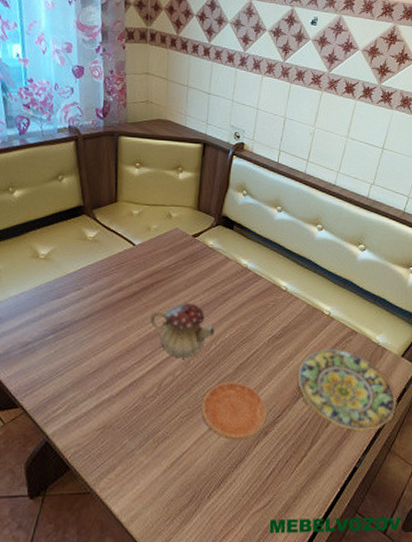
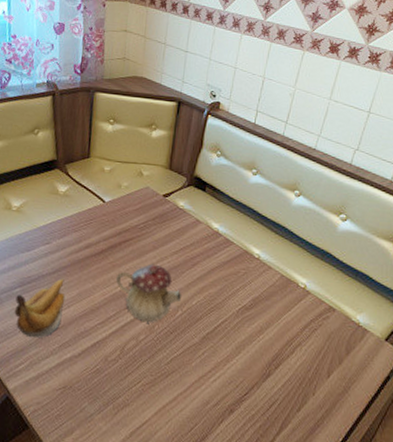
banana: none [48,322,100,383] -> present [14,278,65,338]
saucer: present [202,381,267,440] -> none [164,350,234,416]
plate: present [297,348,397,431] -> none [268,325,379,420]

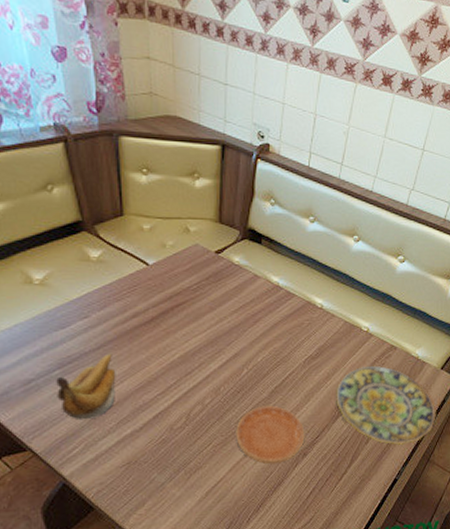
teapot: present [116,263,183,322] -> none [173,325,247,385]
saucer: none [164,350,234,416] -> present [236,405,305,465]
plate: none [268,325,379,420] -> present [336,365,436,445]

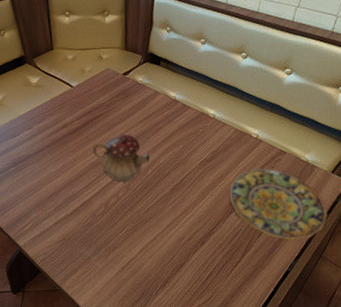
banana: present [56,353,116,421] -> none [12,155,53,205]
teapot: none [173,325,247,385] -> present [93,134,151,182]
saucer: present [236,405,305,465] -> none [144,200,202,249]

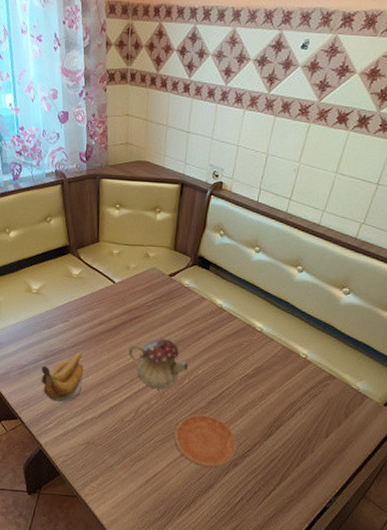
banana: none [12,155,53,205] -> present [41,351,84,402]
saucer: none [144,200,202,249] -> present [175,413,237,469]
plate: present [229,168,328,240] -> none [269,391,376,475]

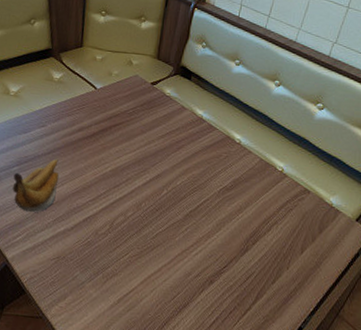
teapot: present [128,337,189,389] -> none [106,146,168,200]
saucer: present [175,413,237,469] -> none [150,226,214,286]

